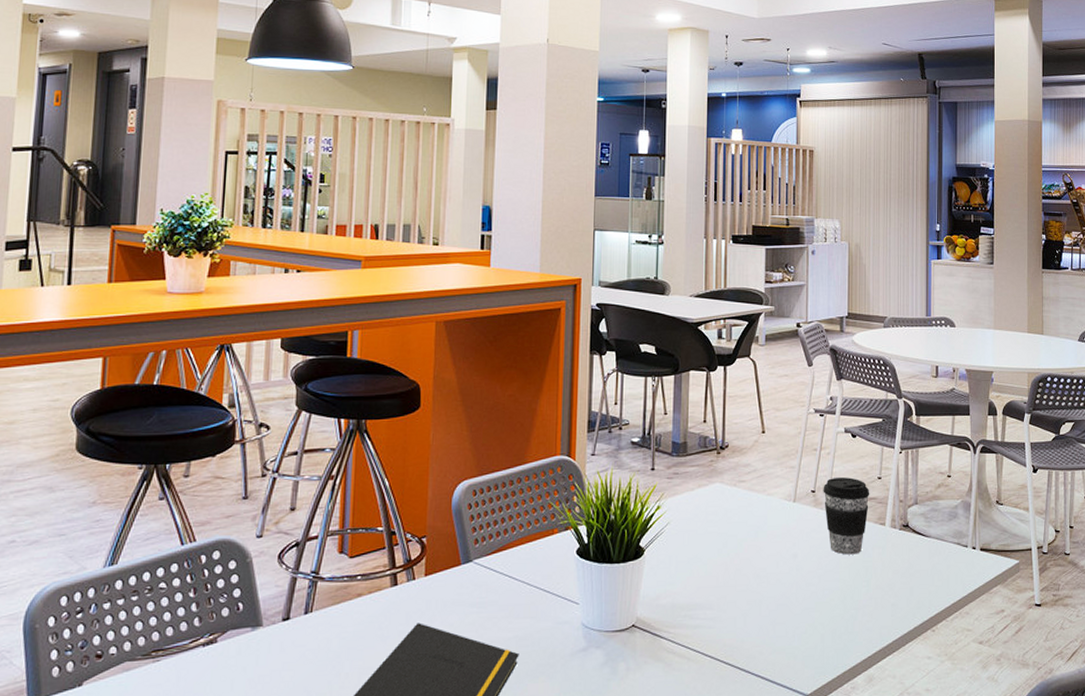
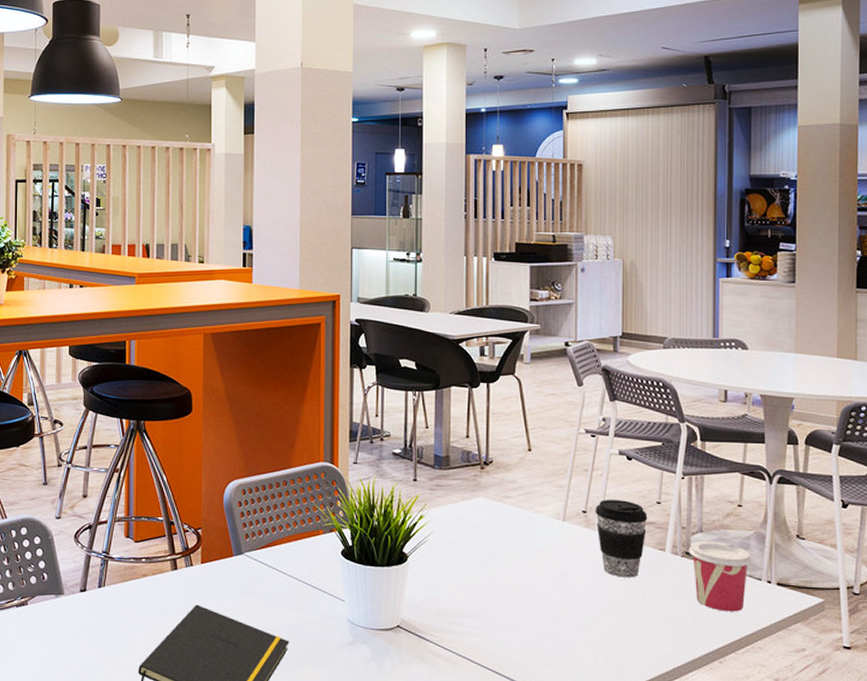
cup: none [905,512,960,580] -> present [688,540,753,612]

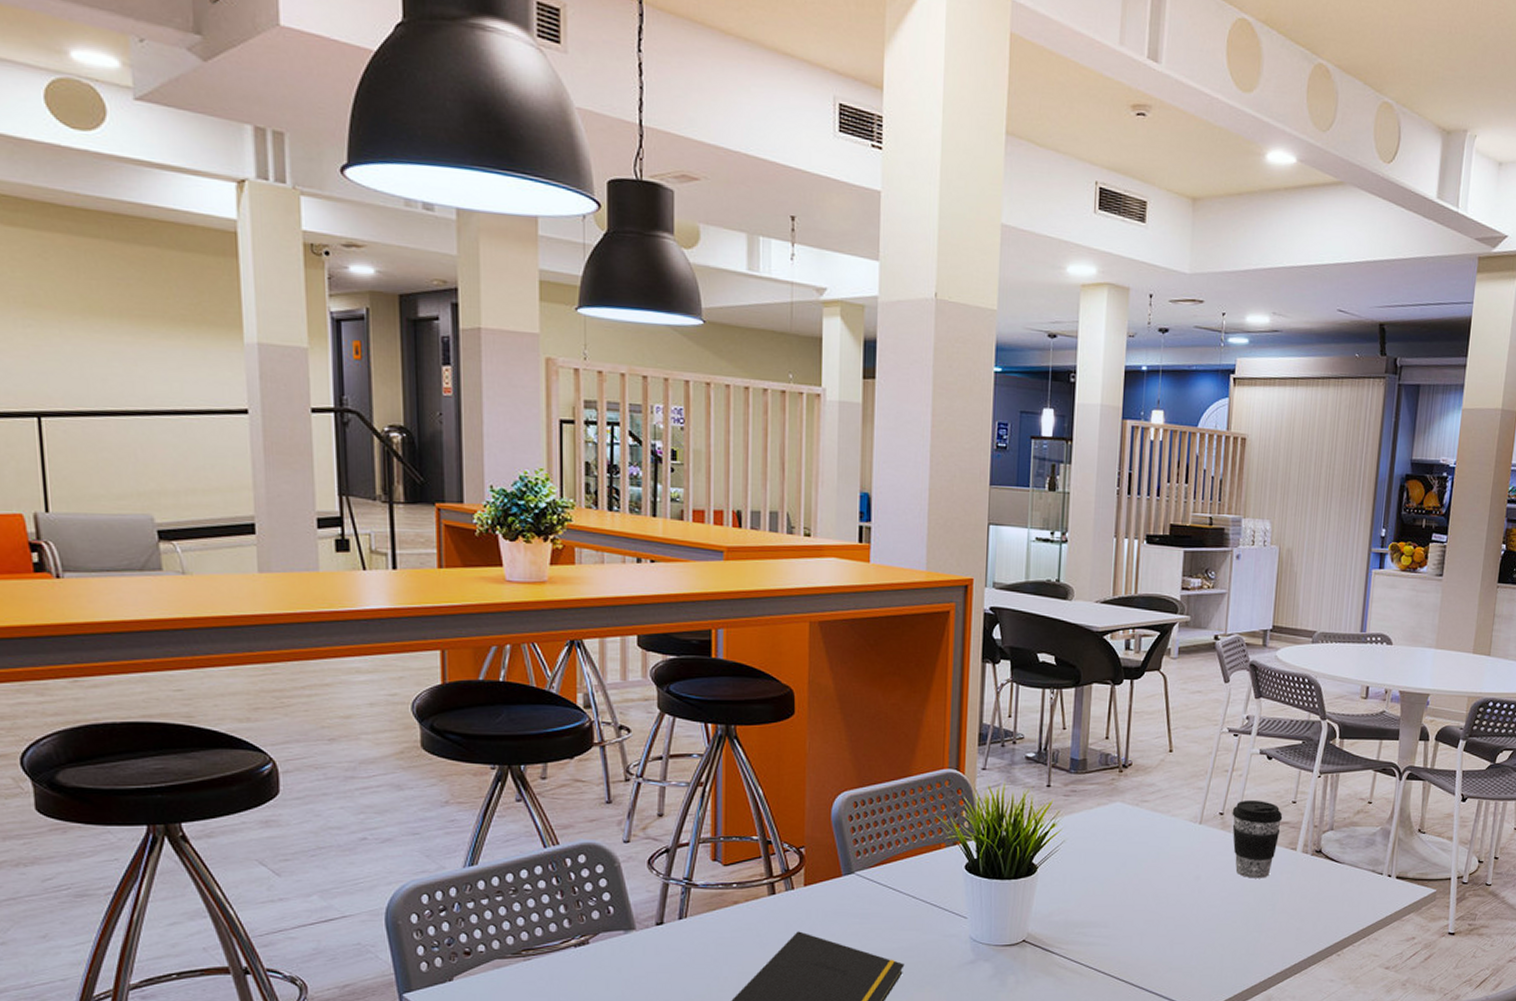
cup: present [688,540,753,612] -> none [1318,838,1377,906]

